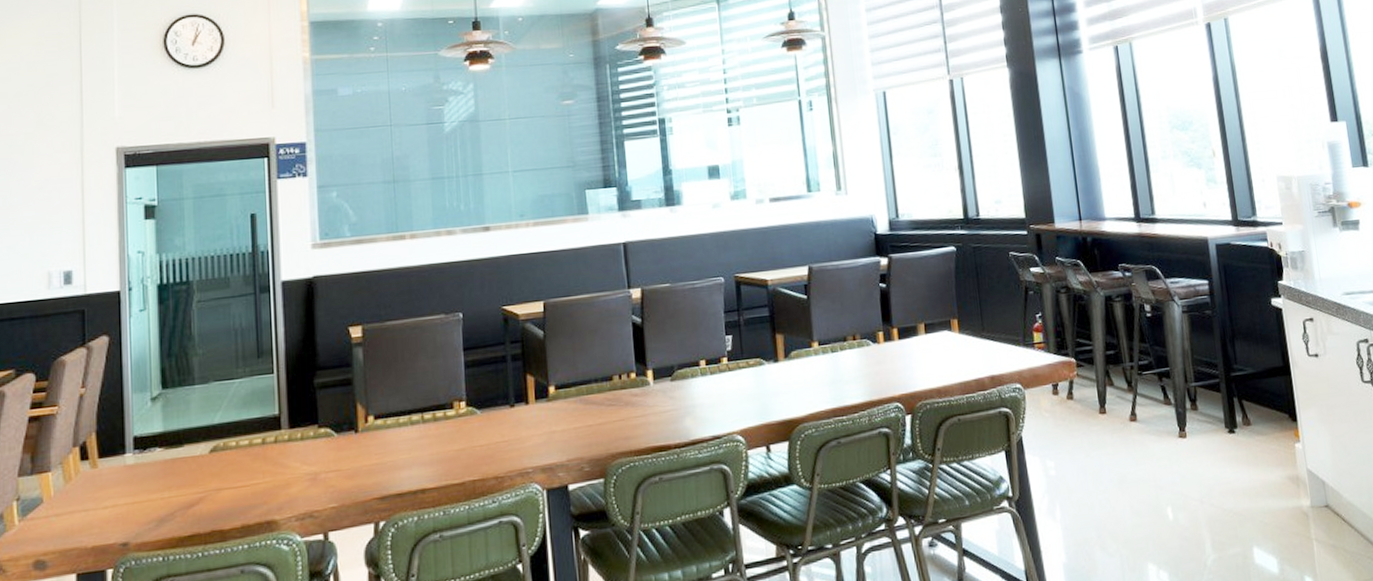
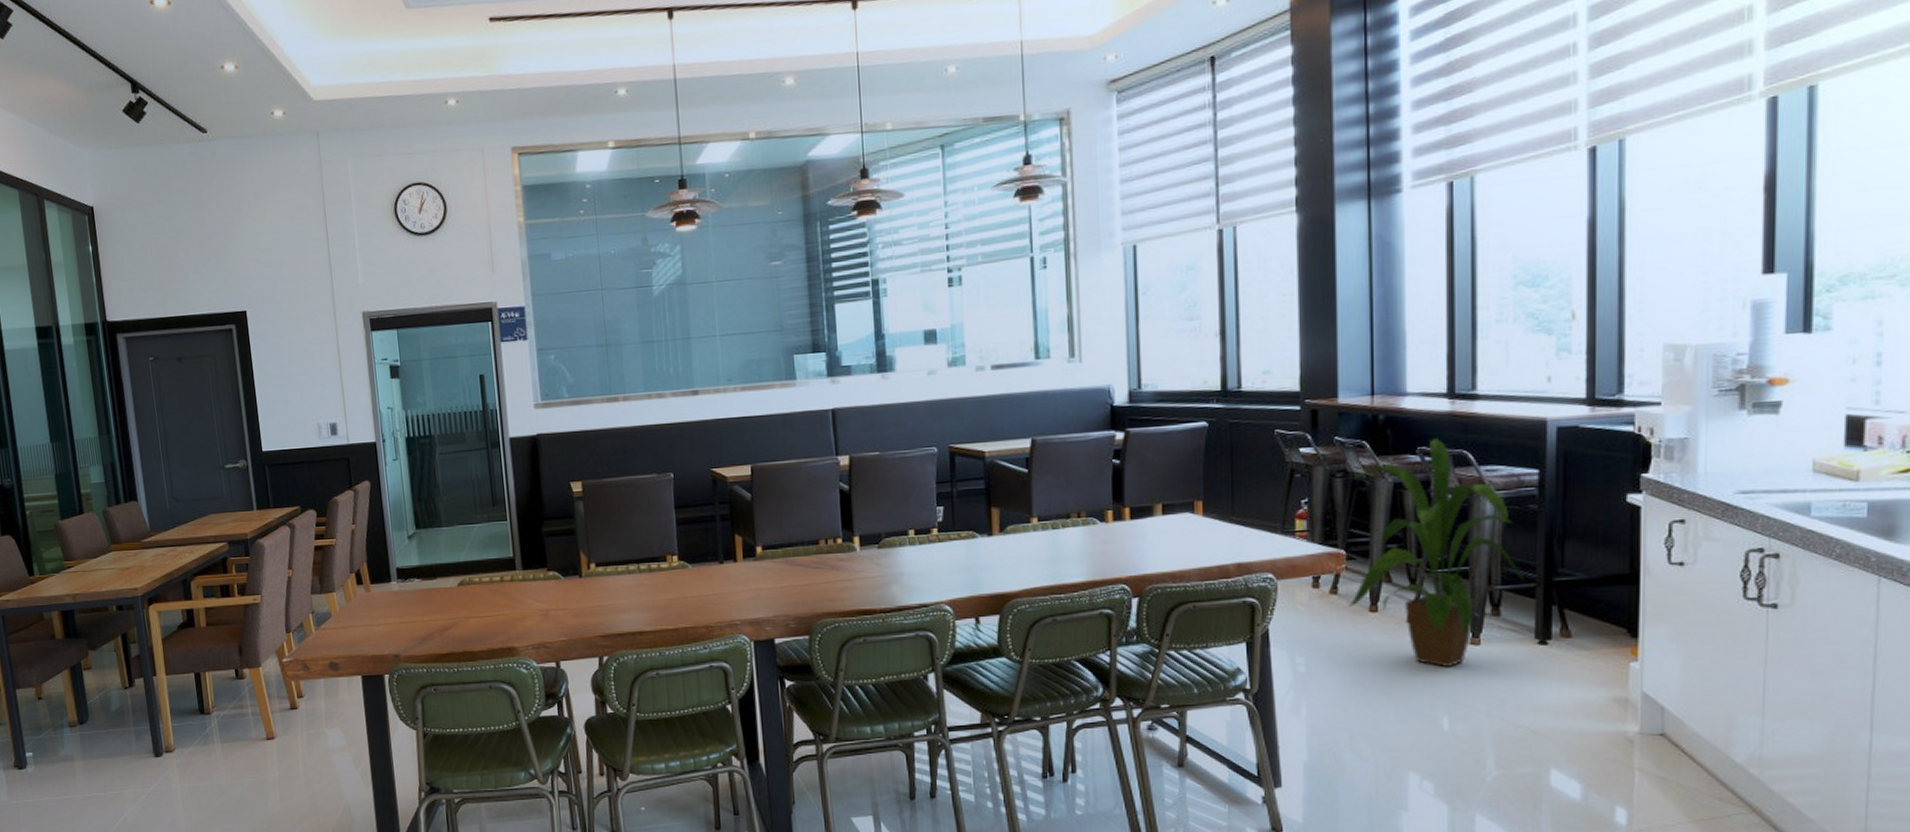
house plant: none [1075,256,1211,461] -> present [1348,438,1524,668]

